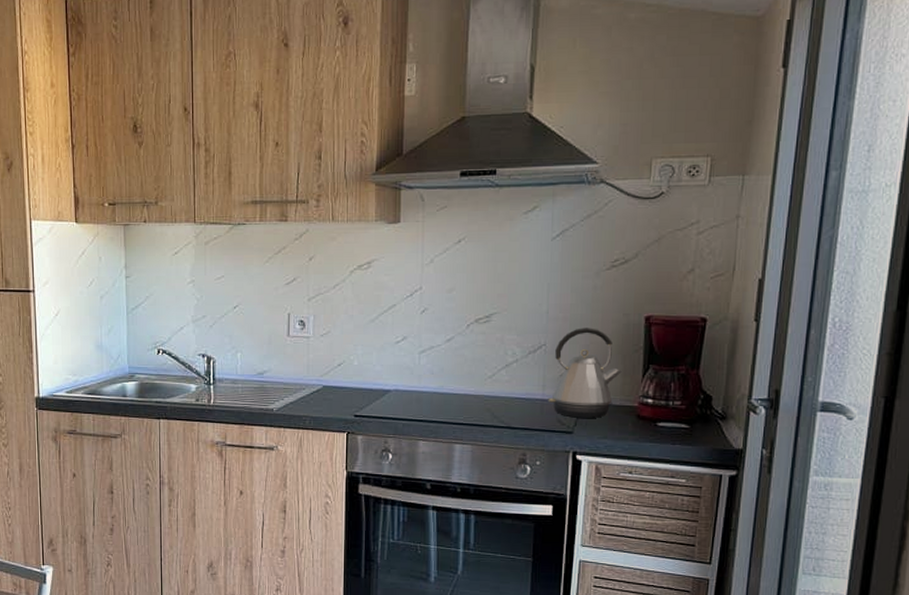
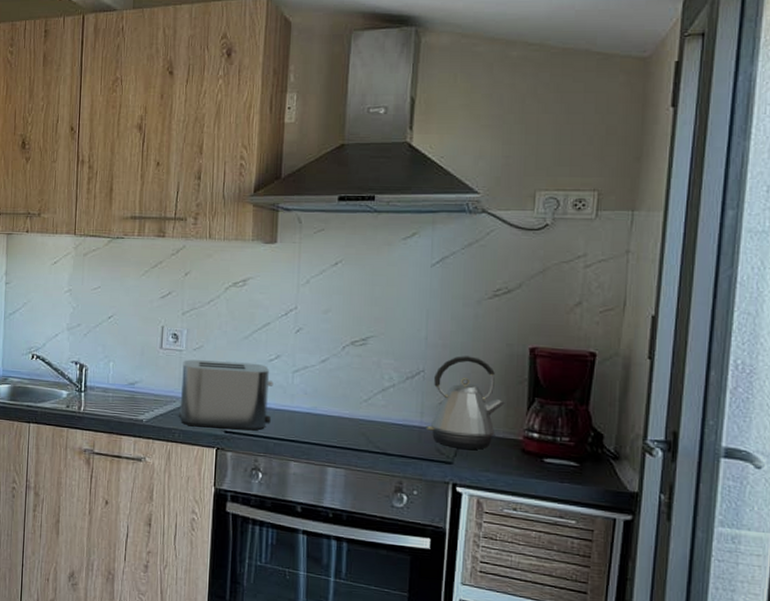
toaster: none [308,346,401,414] -> present [178,359,274,432]

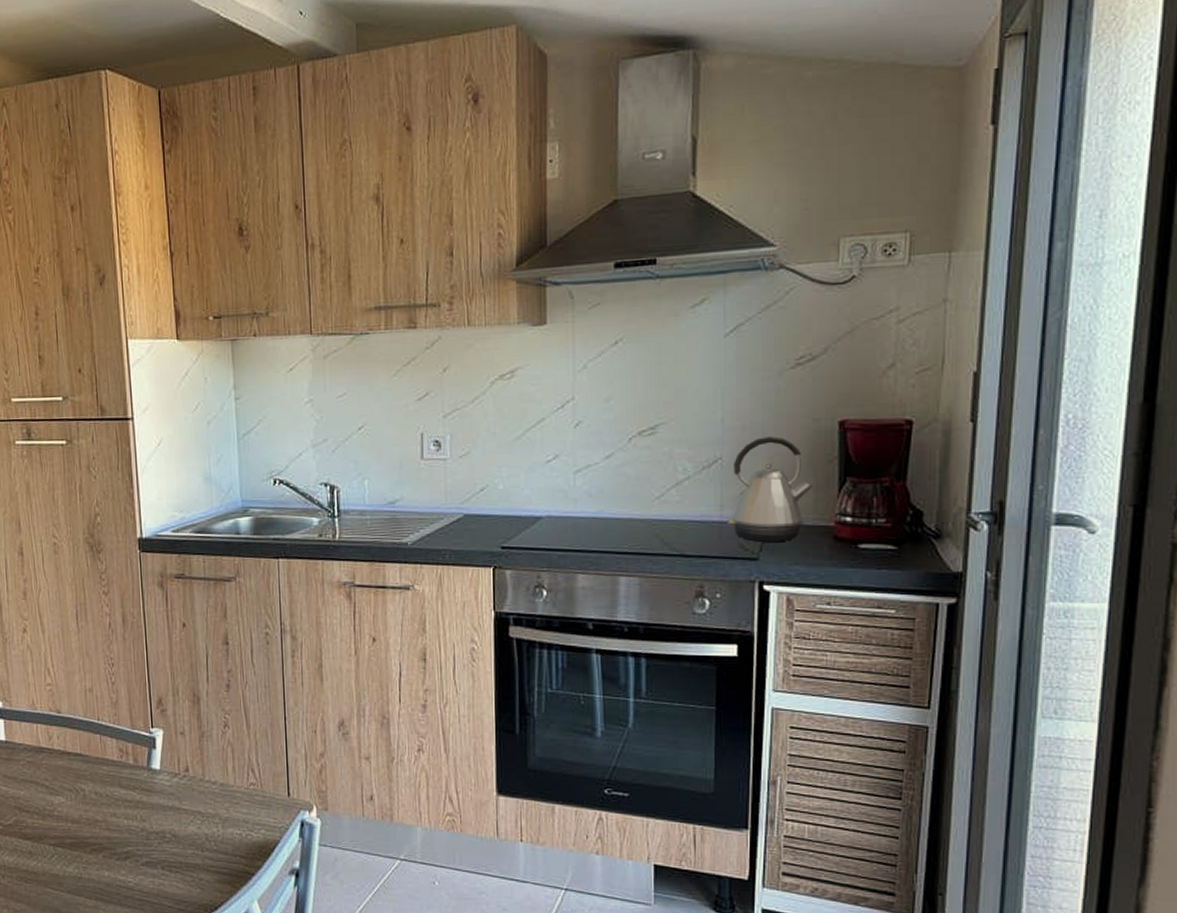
toaster: present [178,359,274,432] -> none [447,466,553,545]

